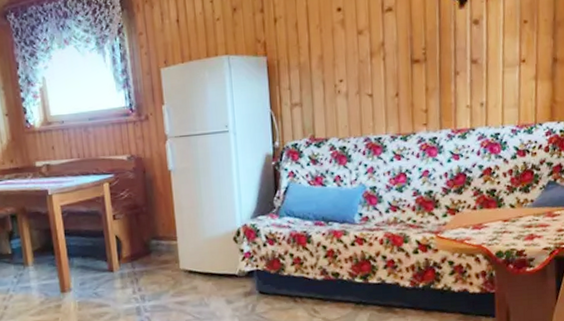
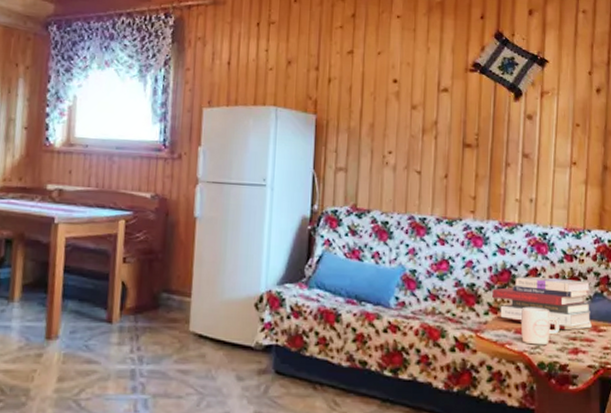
books: none [449,172,546,220] -> present [492,276,592,331]
mug: none [477,203,515,237] -> present [520,307,559,346]

